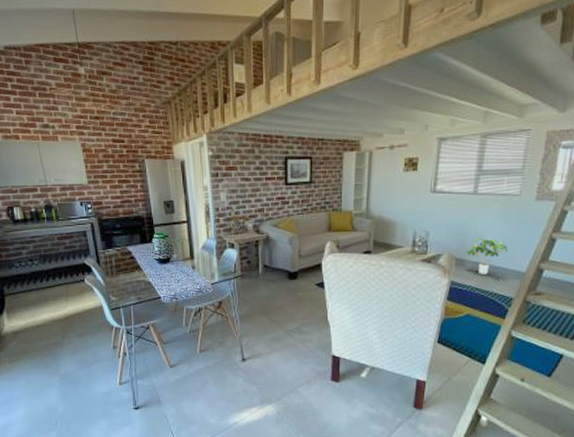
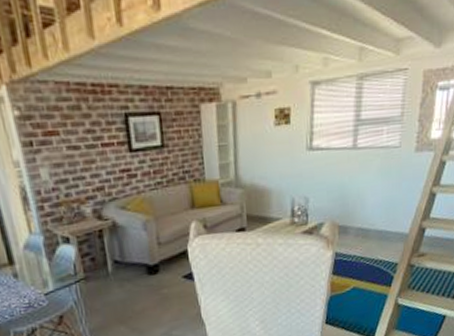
potted plant: present [466,237,508,274] -> none [348,199,391,241]

